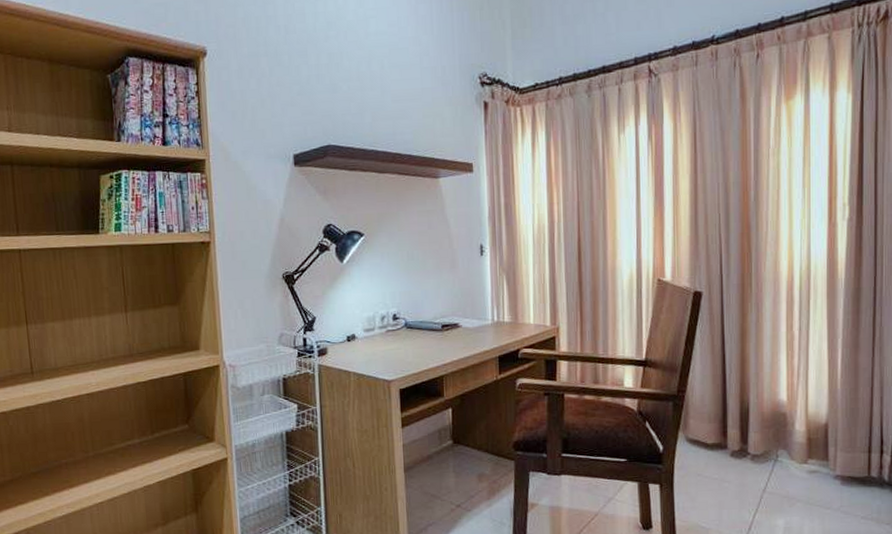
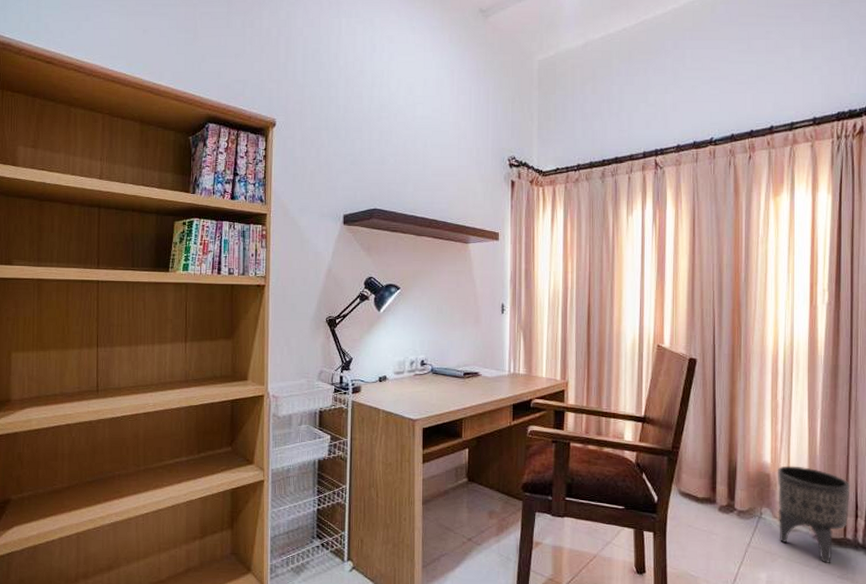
planter: none [794,402,875,505] -> present [777,465,851,564]

